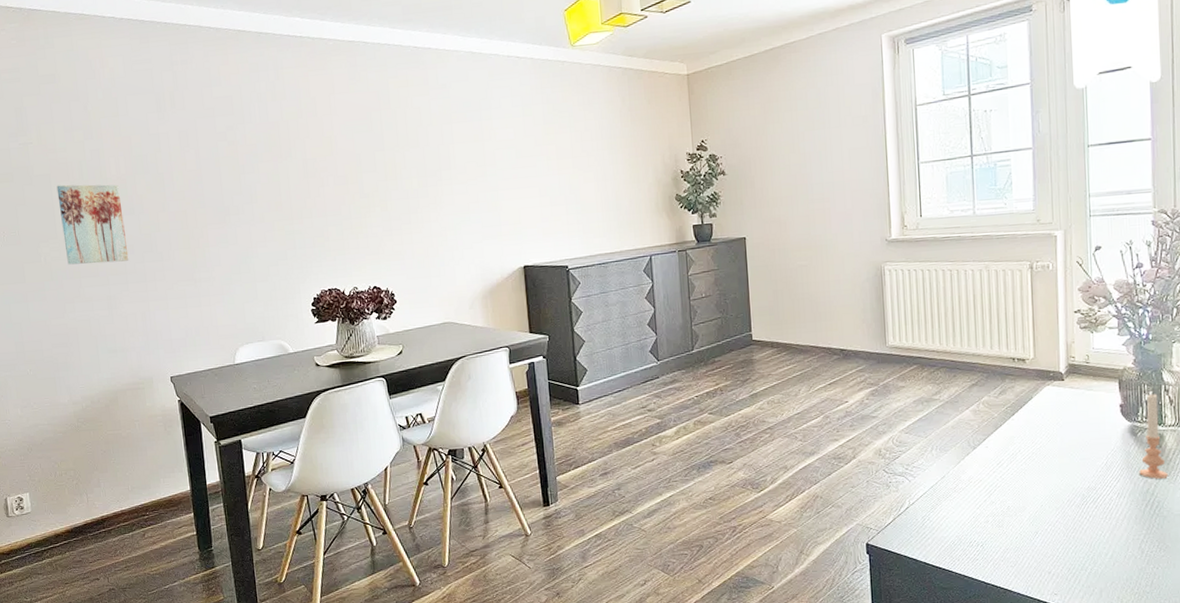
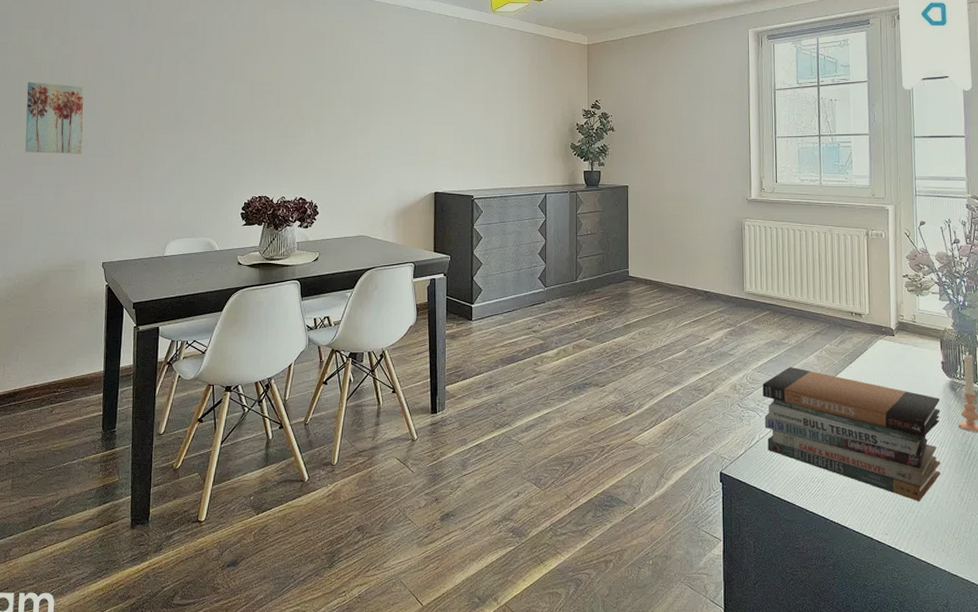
book stack: none [911,425,1118,558] -> present [762,367,941,501]

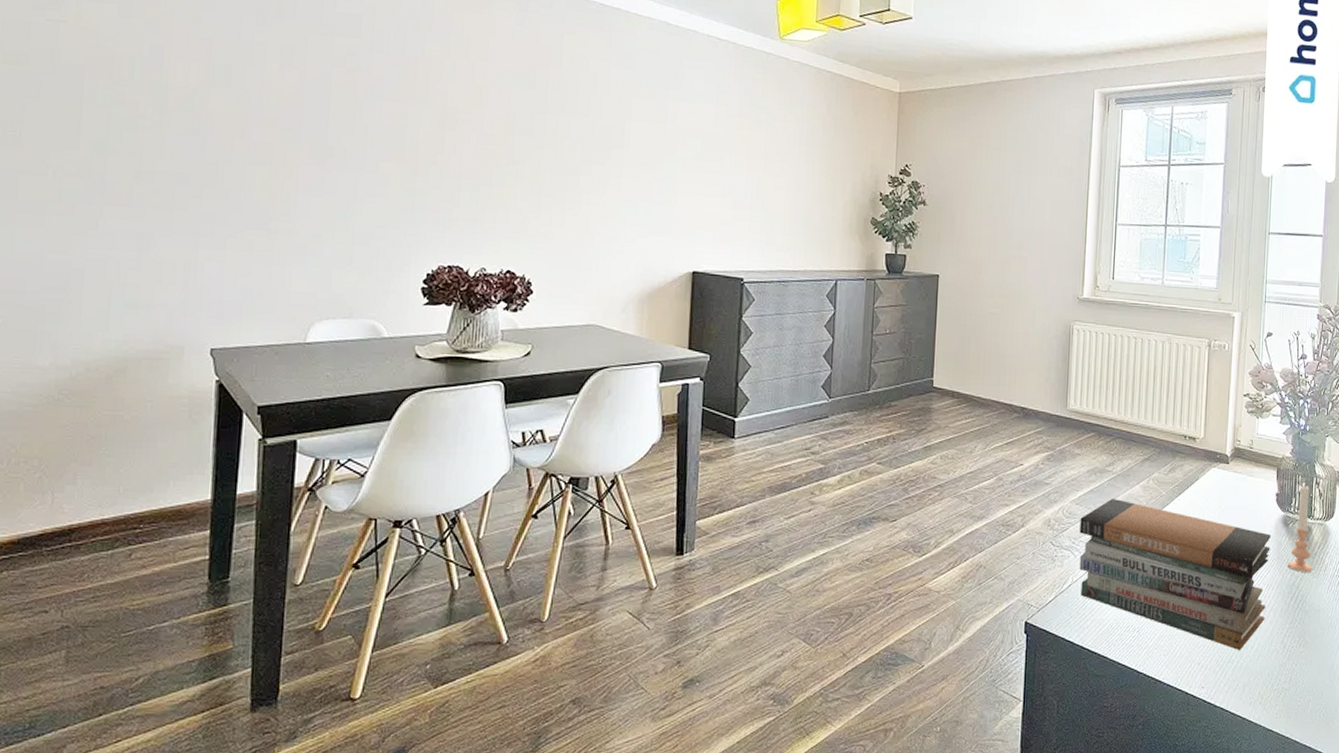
wall art: present [25,81,84,154] -> none [87,81,183,193]

